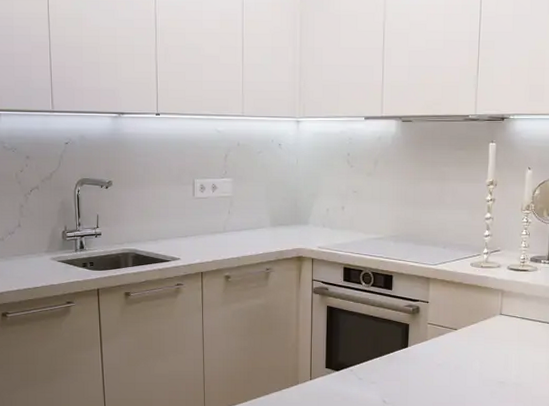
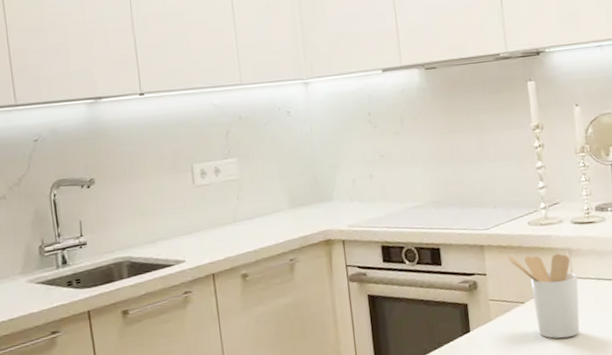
utensil holder: none [449,290,506,363] -> present [508,253,580,339]

